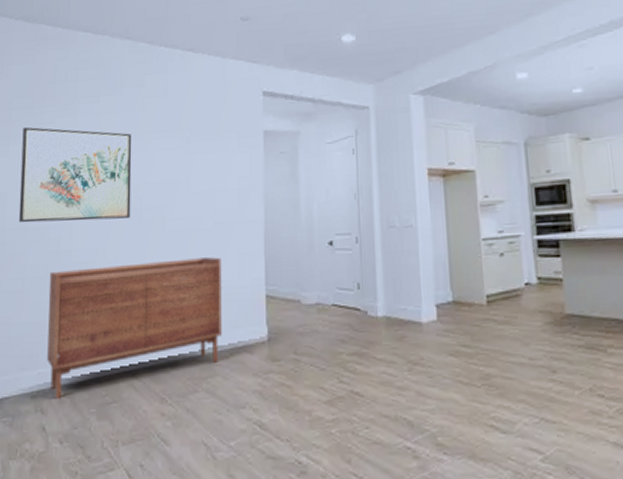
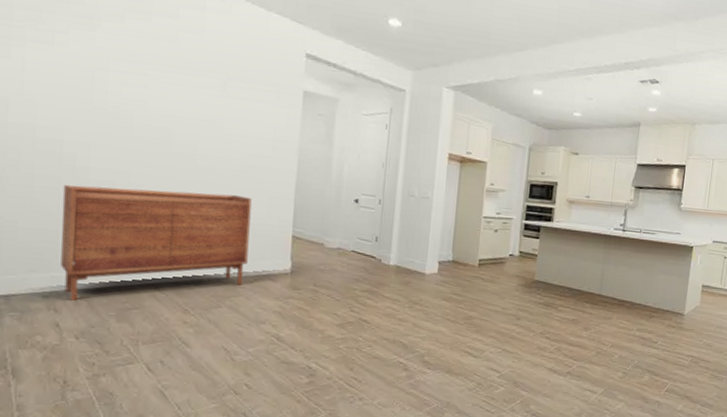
wall art: present [18,126,132,223] -> none [24,30,163,147]

